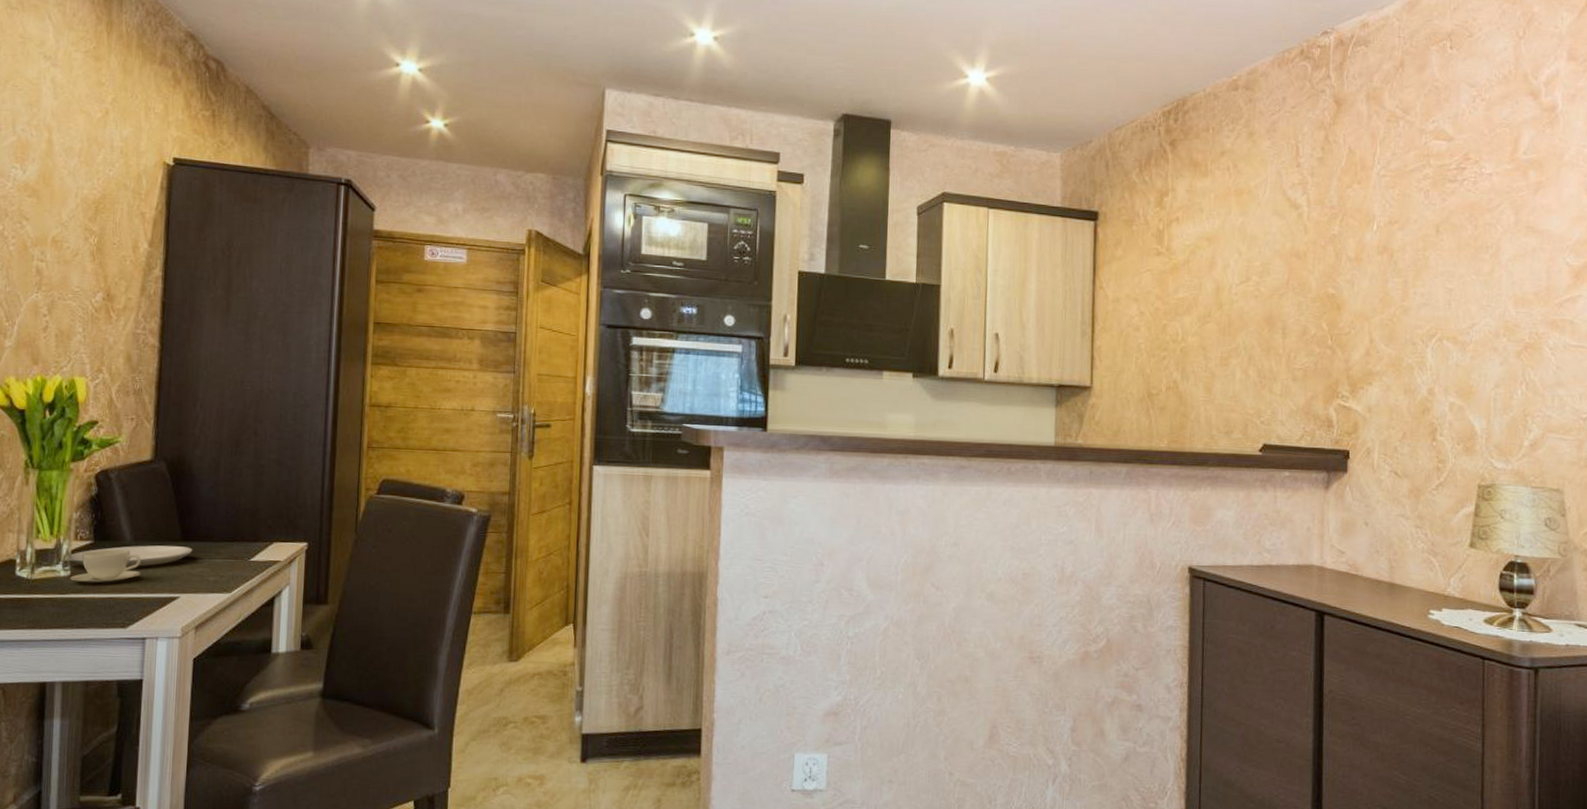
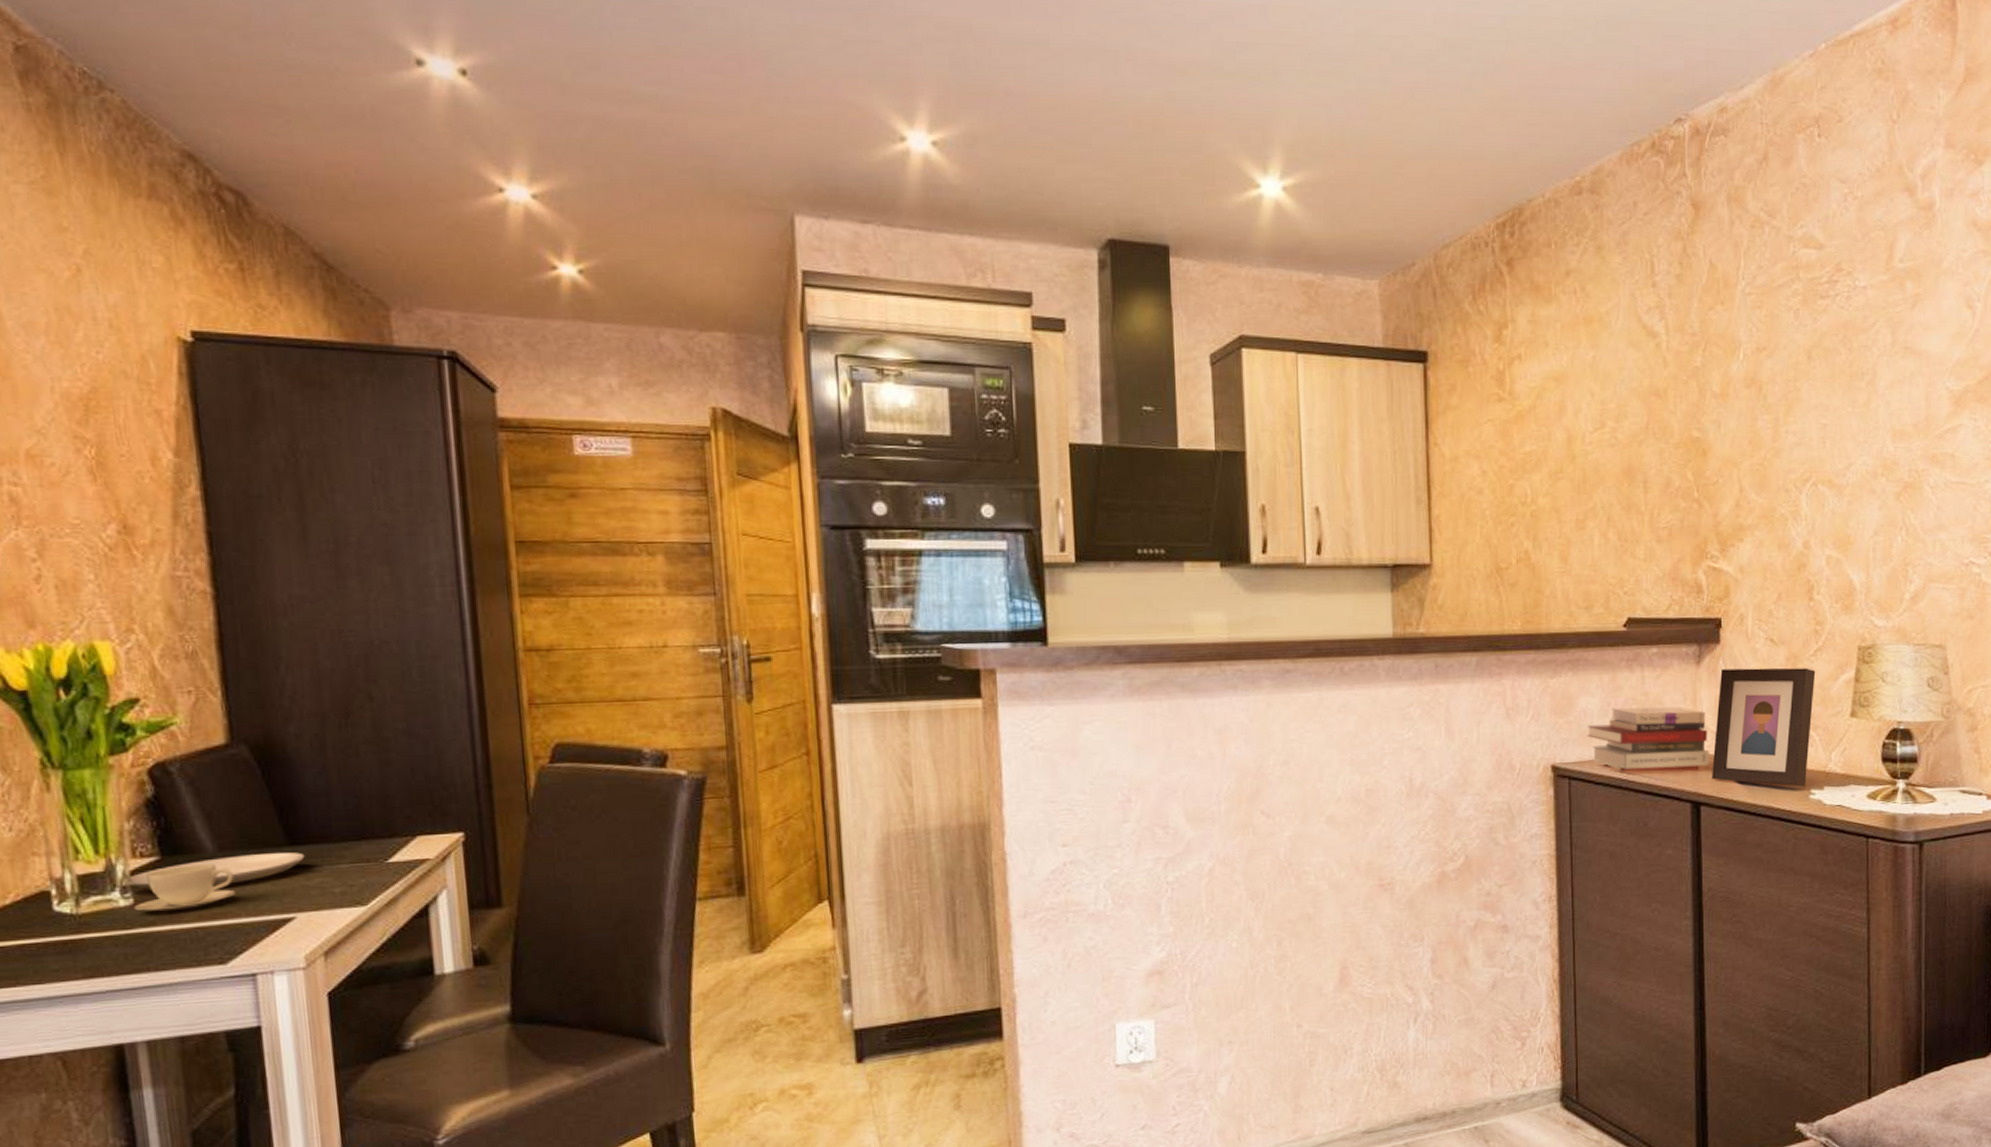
books: none [1221,521,1334,583] -> present [1586,707,1709,772]
picture frame: none [1336,495,1437,607] -> present [1712,667,1816,787]

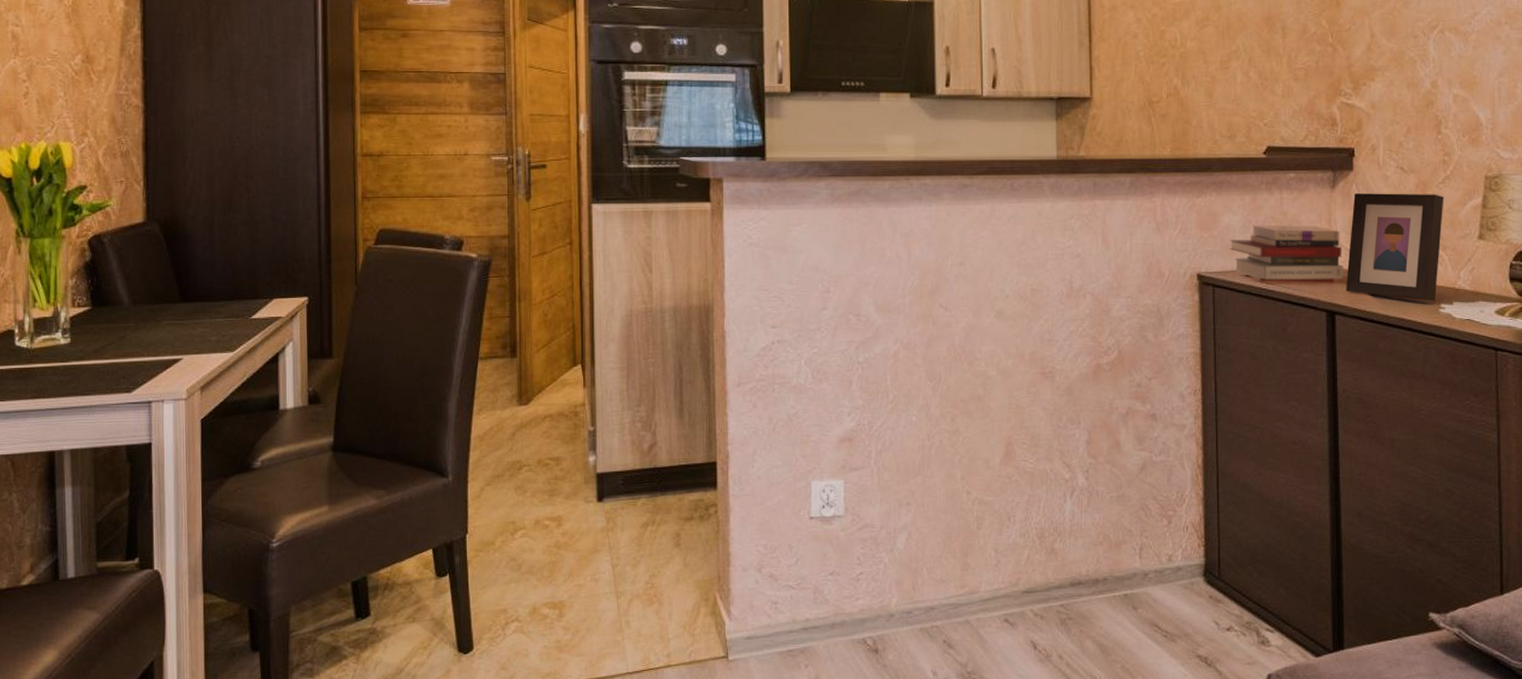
plate: present [124,852,305,890] -> none [65,308,193,332]
teacup: present [134,863,236,912] -> none [71,313,142,350]

